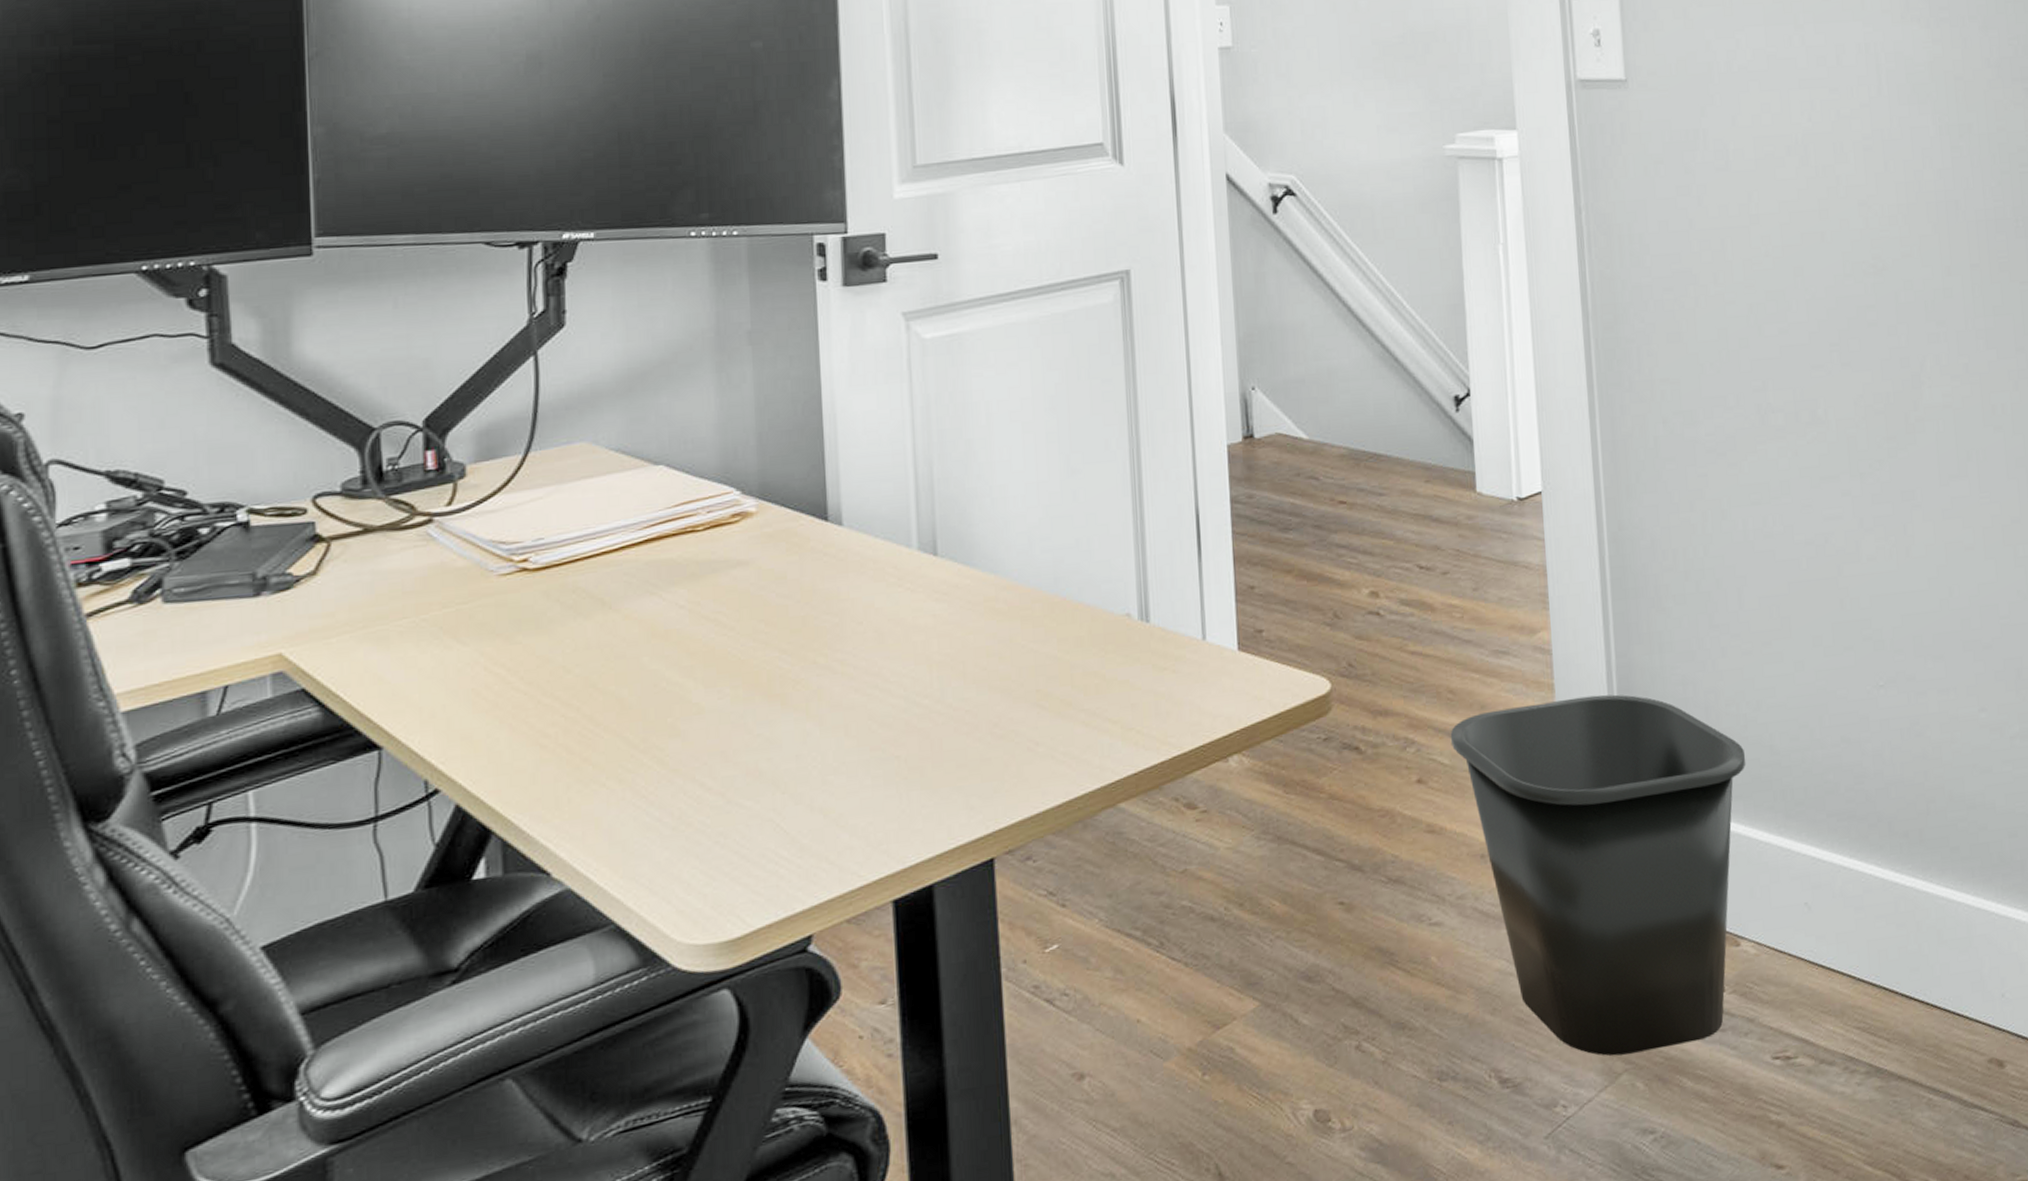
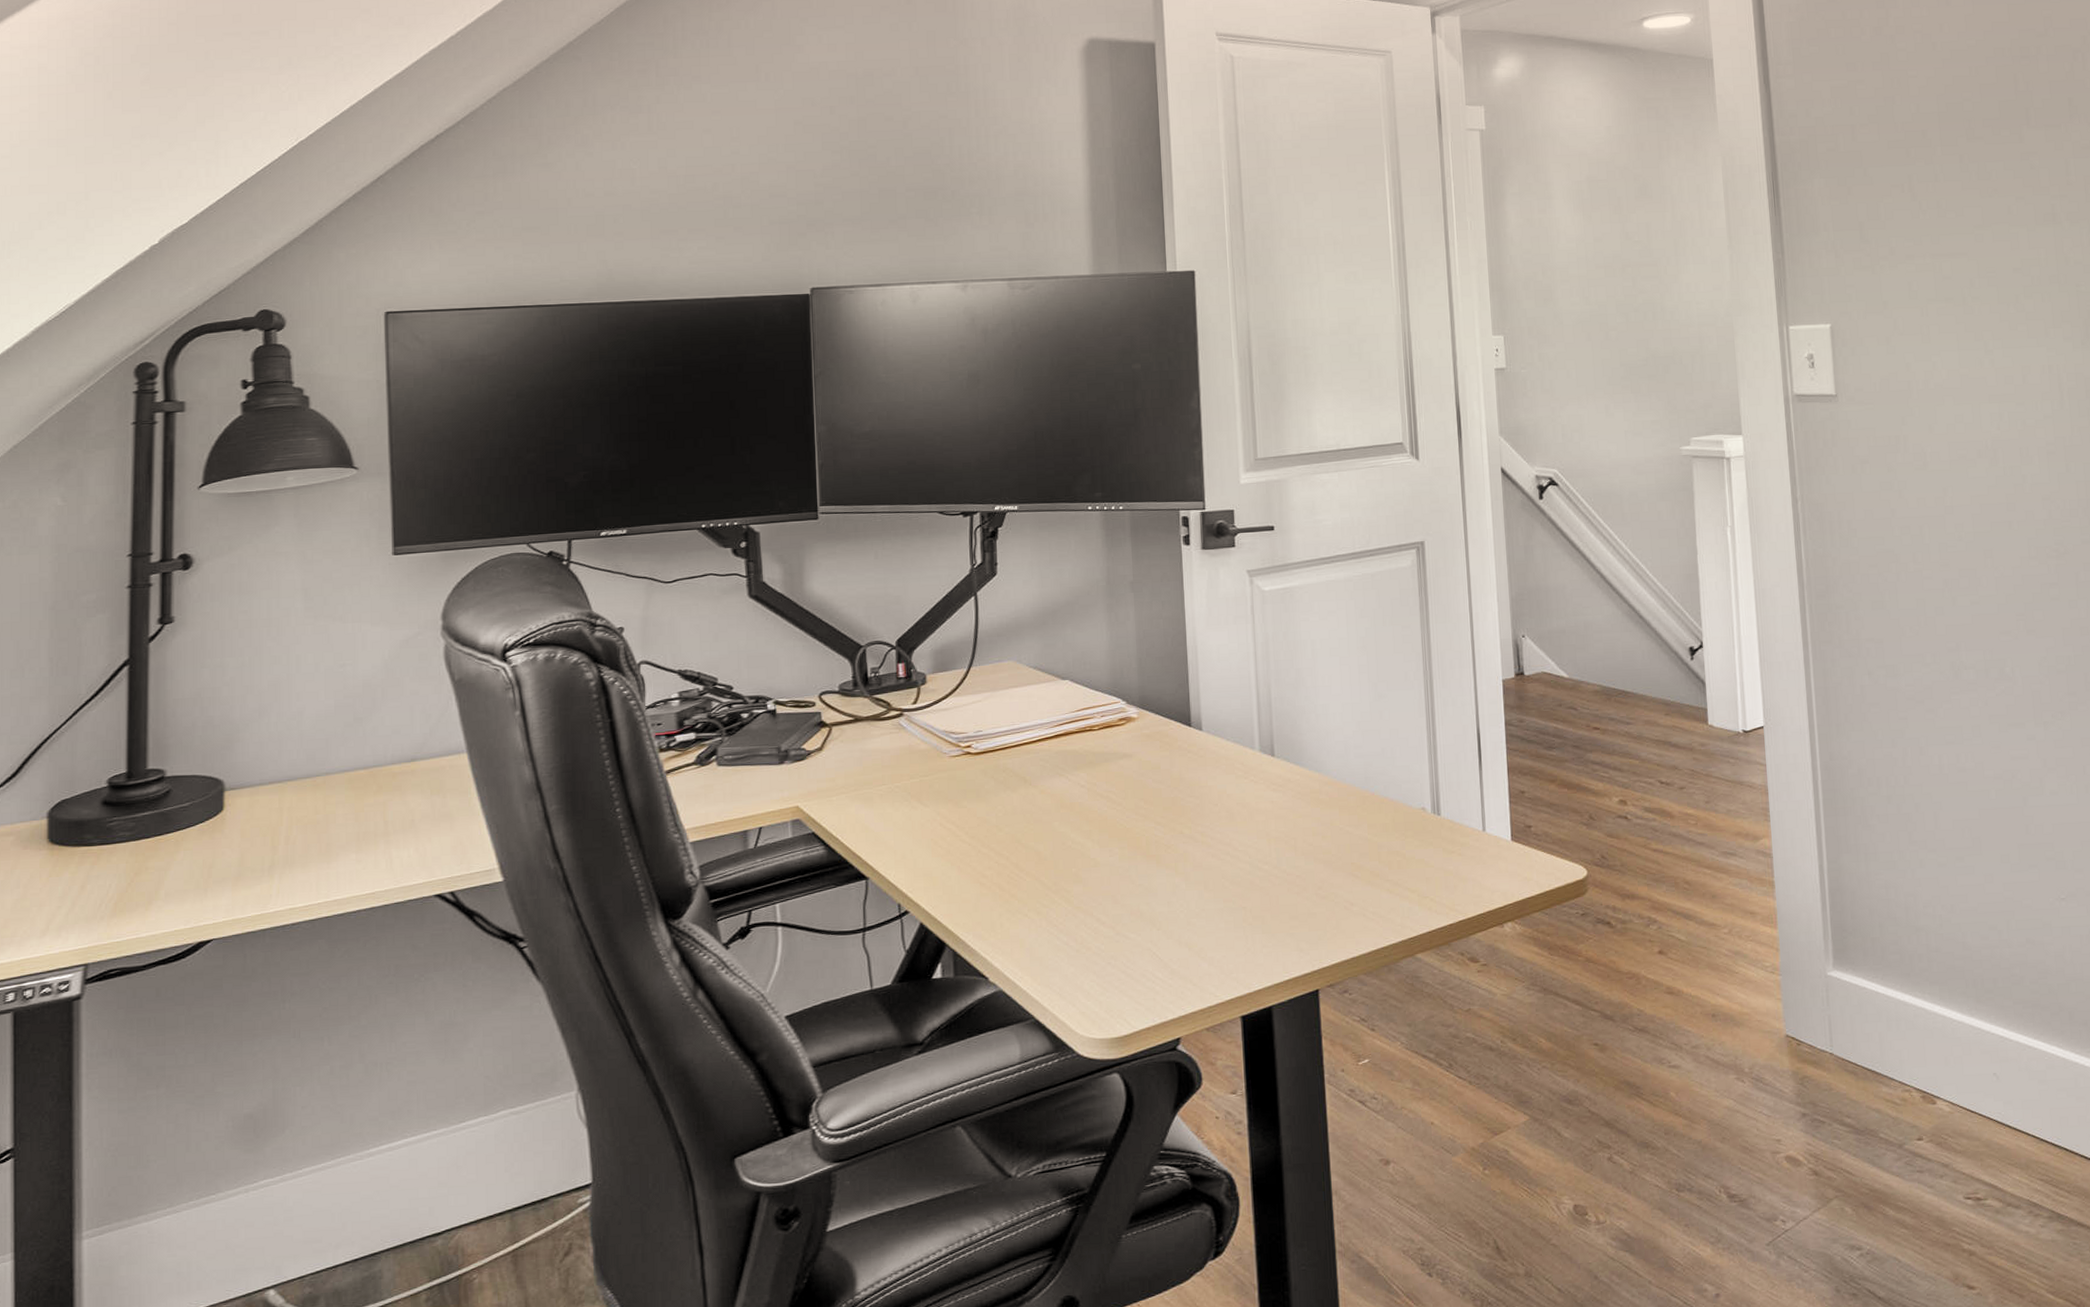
waste bin: present [1450,694,1746,1056] -> none [1686,892,1942,1184]

